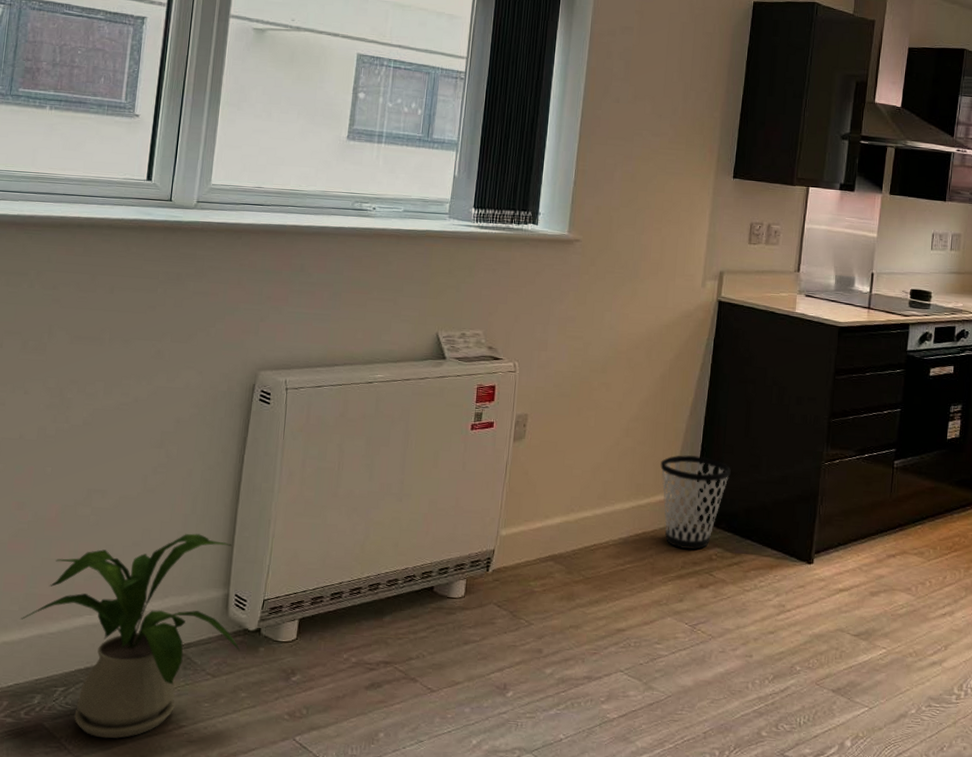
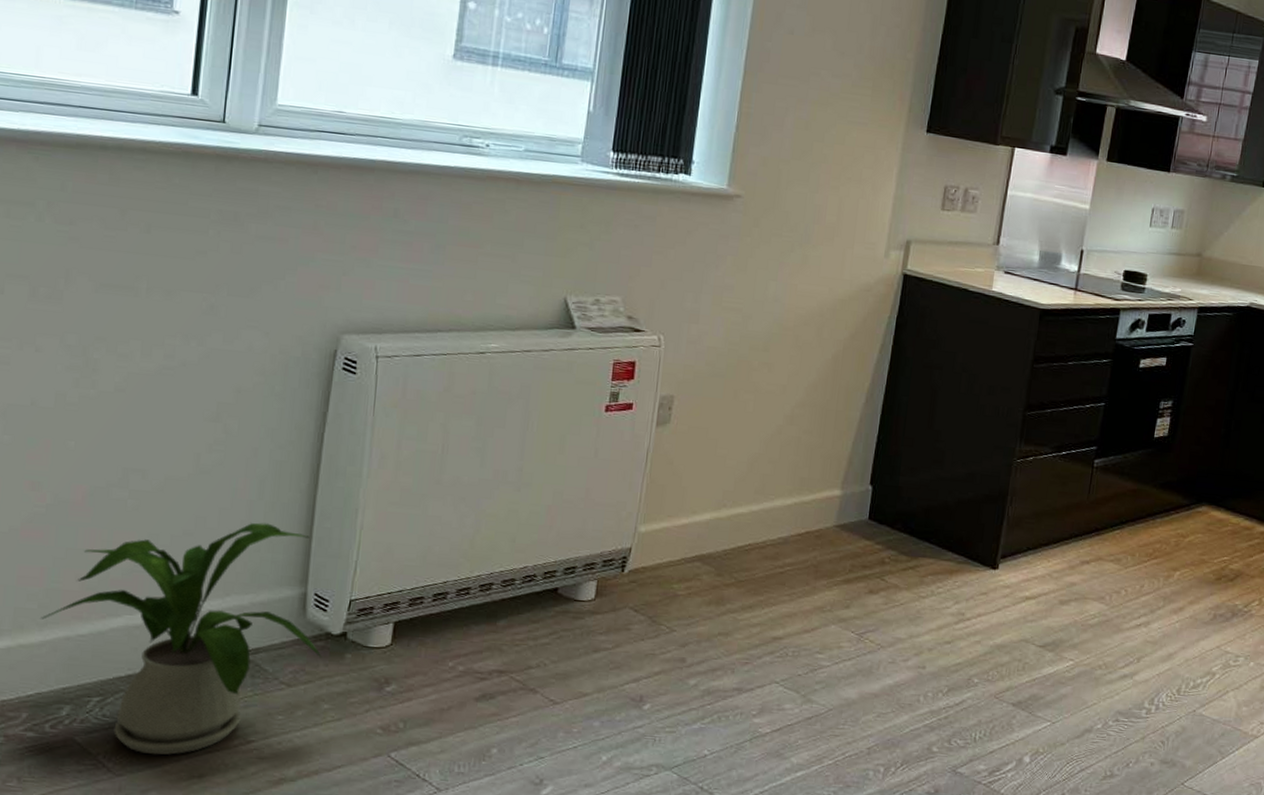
wastebasket: present [660,454,731,549] -> none [829,447,910,552]

